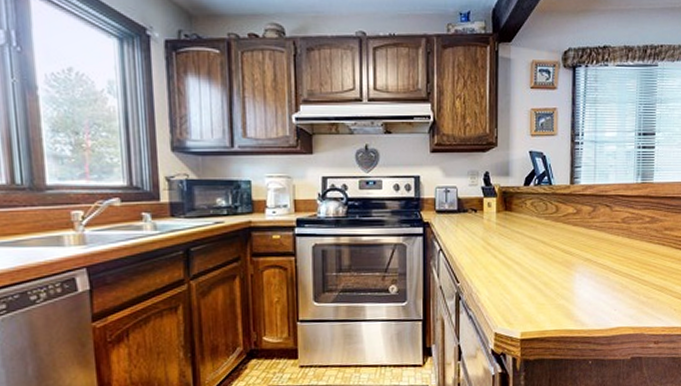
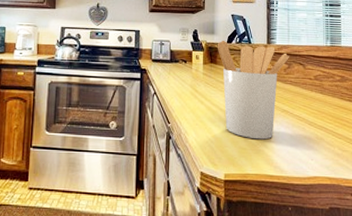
utensil holder: none [512,183,596,293] -> present [217,41,290,140]

